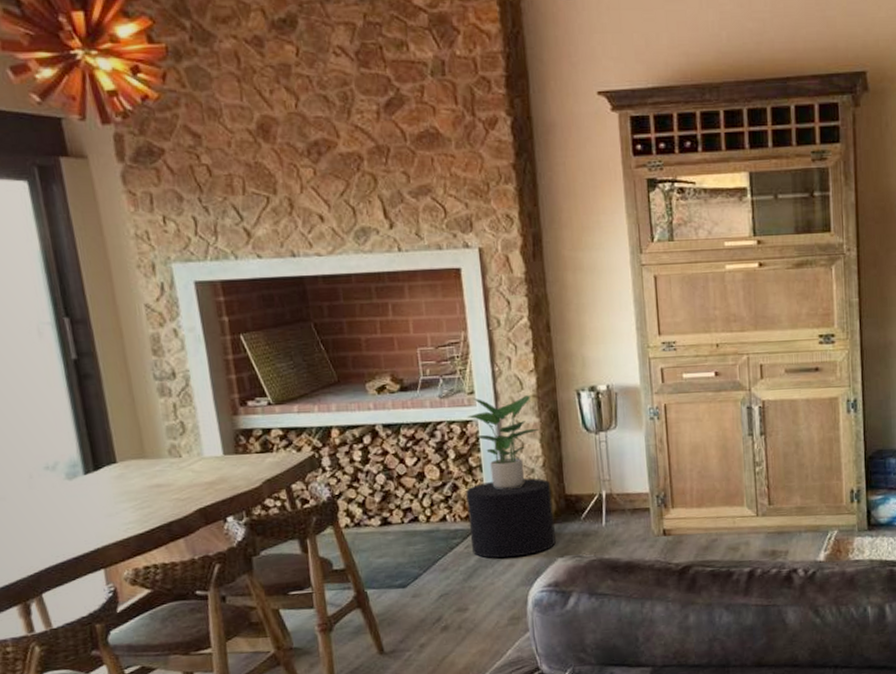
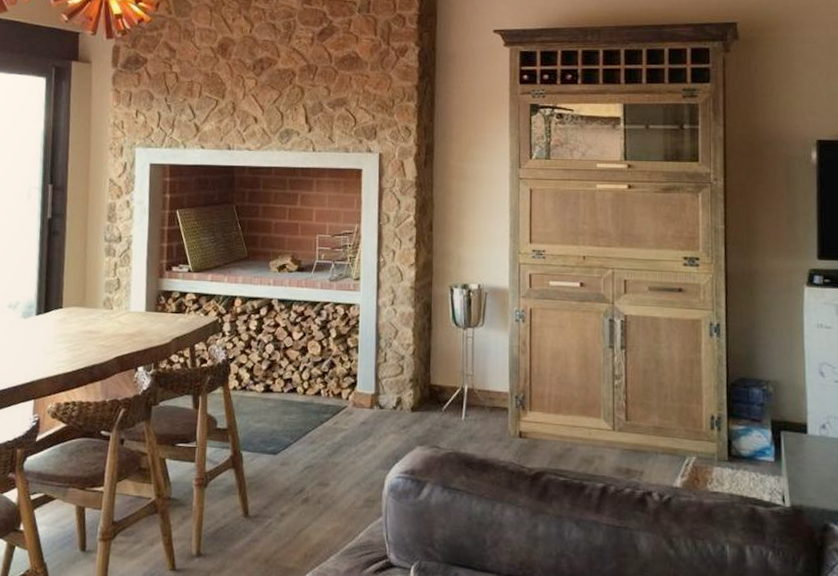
stool: present [466,478,556,558] -> none [339,363,418,440]
potted plant: present [467,395,540,489] -> none [351,284,413,372]

